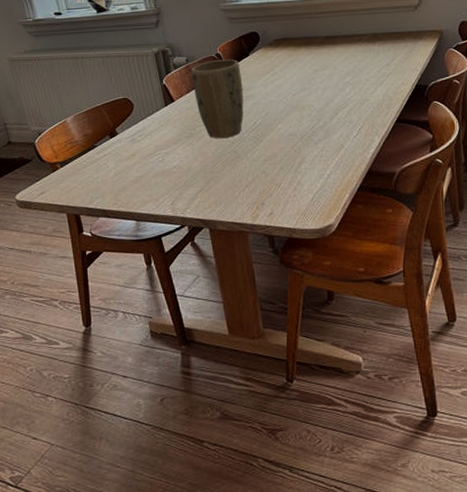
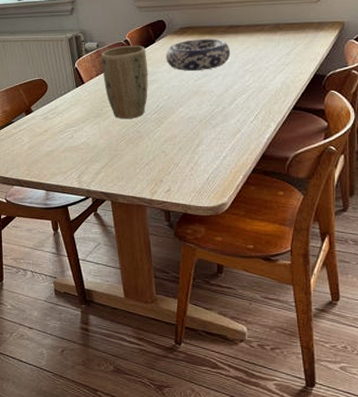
decorative bowl: none [261,50,329,85] -> present [166,39,231,71]

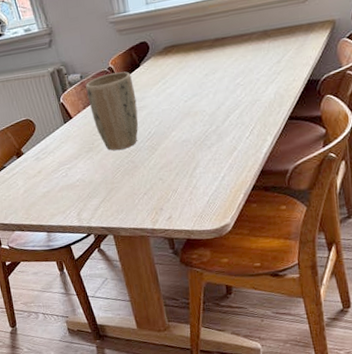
decorative bowl: present [166,39,231,71] -> none [152,54,219,93]

